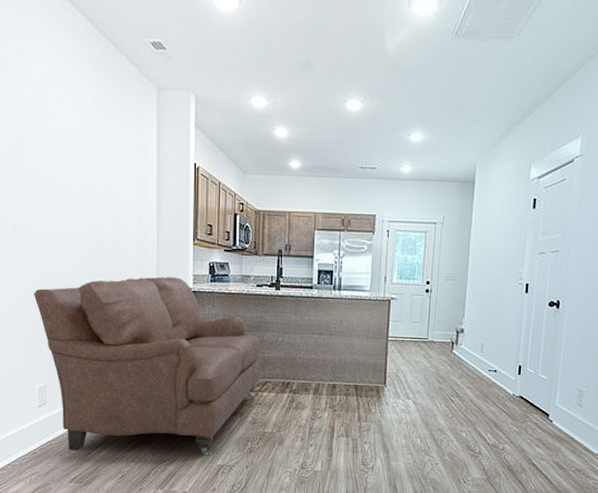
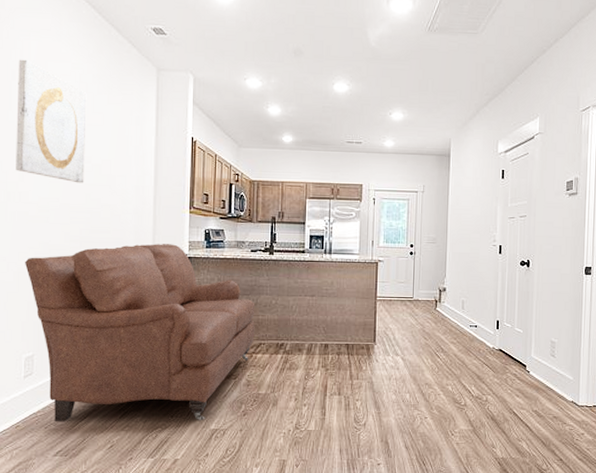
wall art: none [17,80,88,213] -> present [16,59,87,183]

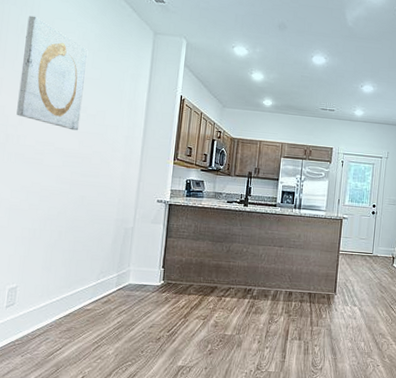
sofa: present [25,244,255,422] -> none [17,189,228,357]

